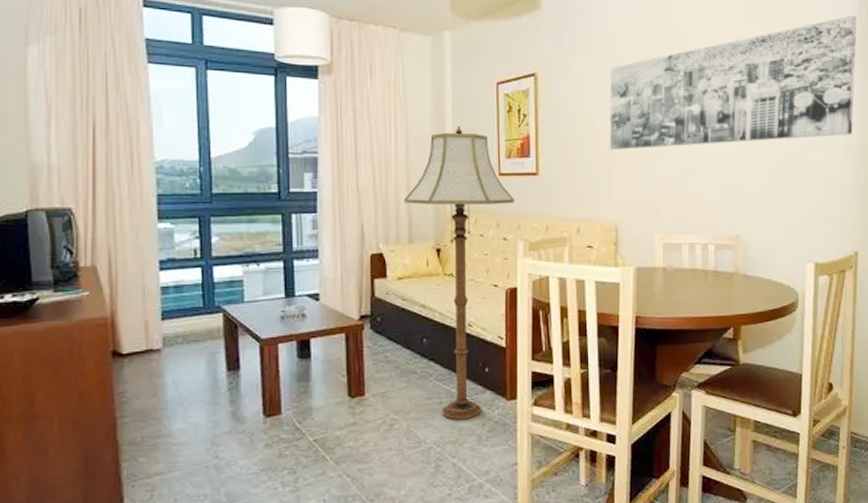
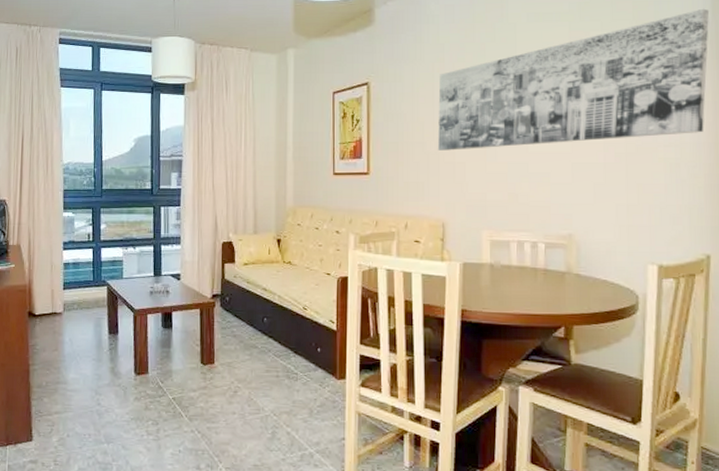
floor lamp: present [404,125,514,420] -> none [251,131,347,393]

